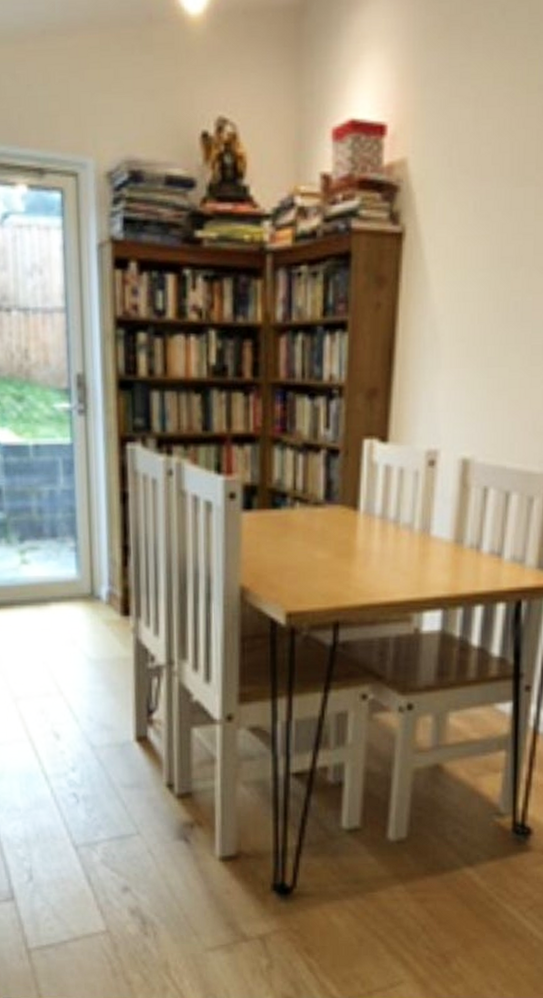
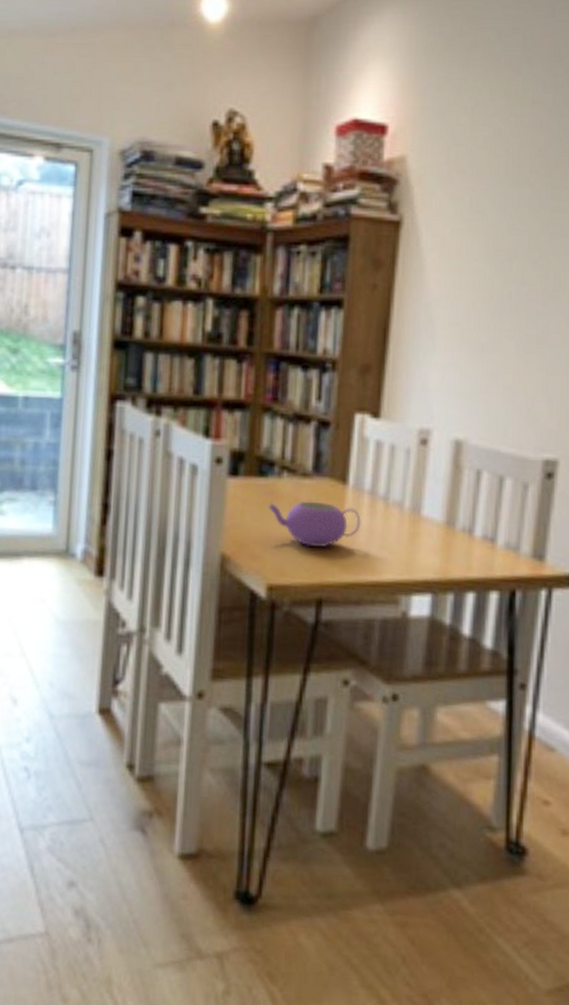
teapot: none [282,529,373,573] -> present [267,501,361,547]

